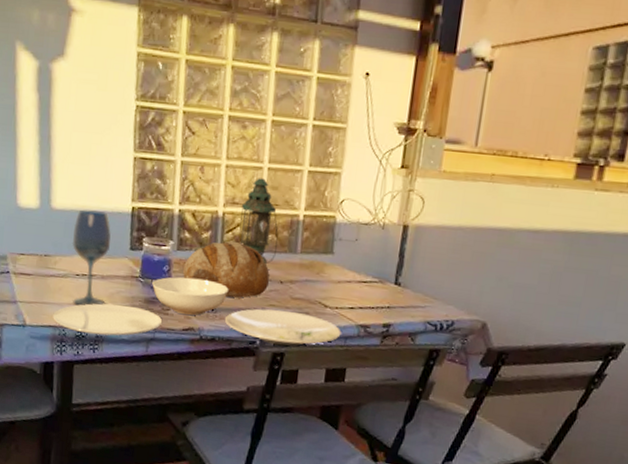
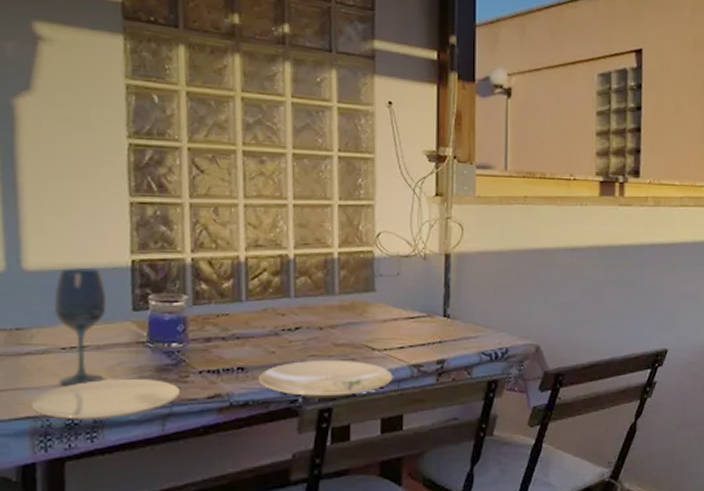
bowl: present [152,277,229,316] -> none [164,335,260,380]
bread: present [183,240,270,298] -> none [202,288,306,352]
lantern: present [239,178,278,265] -> none [267,216,312,311]

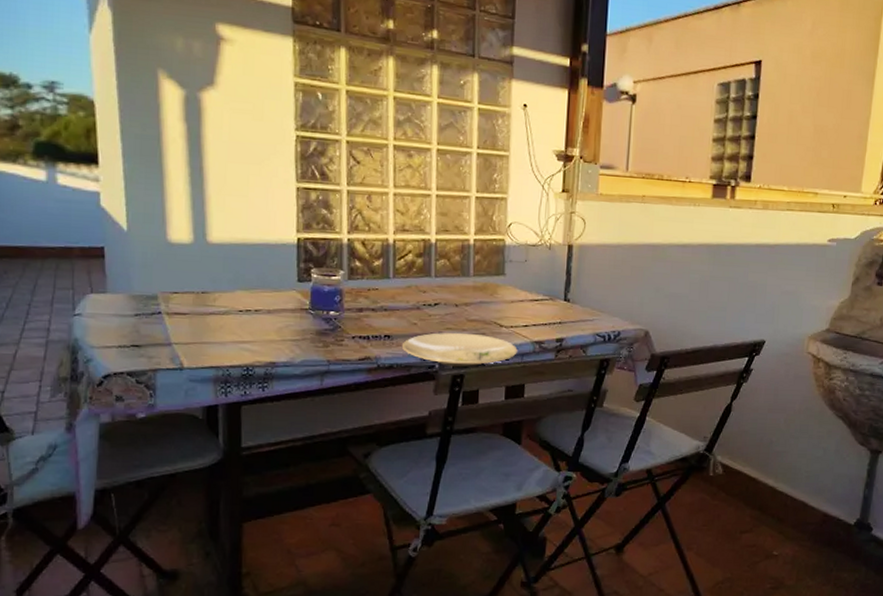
plate: present [31,378,180,420] -> none [214,338,336,373]
wineglass: present [53,268,107,387] -> none [232,243,276,344]

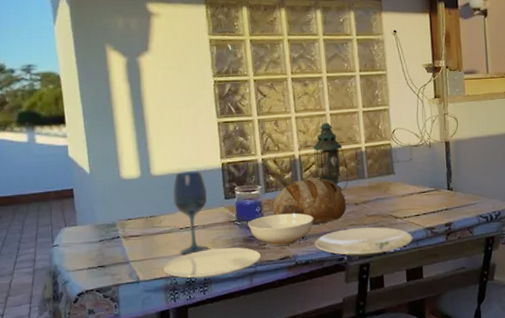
plate: none [214,338,336,373] -> present [163,247,261,279]
wineglass: none [232,243,276,344] -> present [172,171,209,255]
bowl: none [323,306,404,345] -> present [248,213,314,247]
bread: none [356,267,444,324] -> present [273,177,346,224]
lantern: none [411,205,450,289] -> present [314,123,348,192]

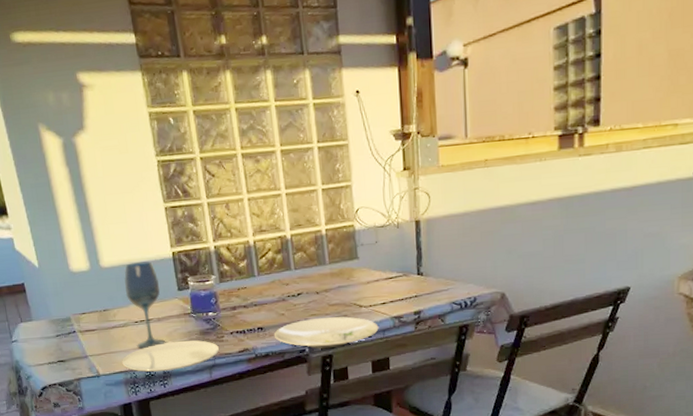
bowl: present [248,213,314,247] -> none [203,303,273,339]
bread: present [273,177,346,224] -> none [228,264,306,315]
lantern: present [314,123,348,192] -> none [269,203,308,280]

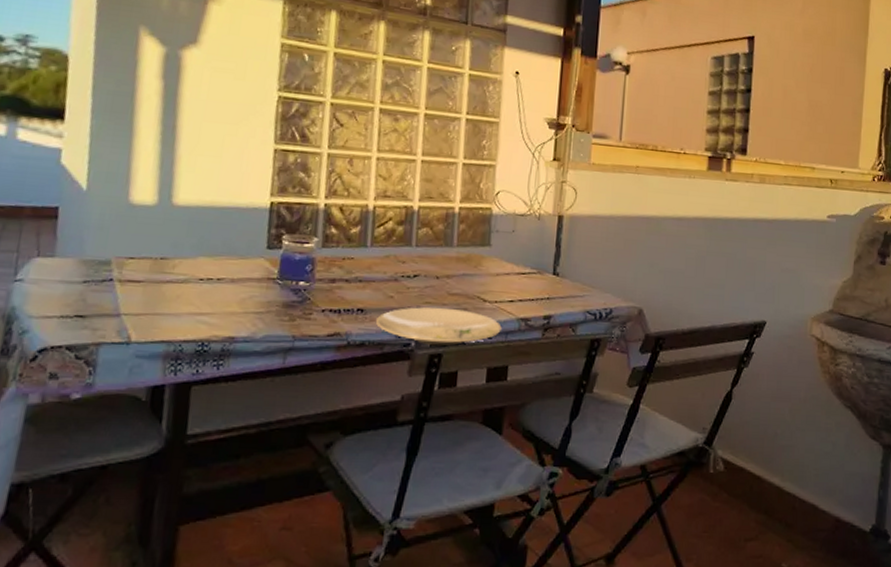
plate: present [122,340,219,372] -> none [167,310,303,349]
wineglass: present [123,261,166,349] -> none [194,206,245,316]

